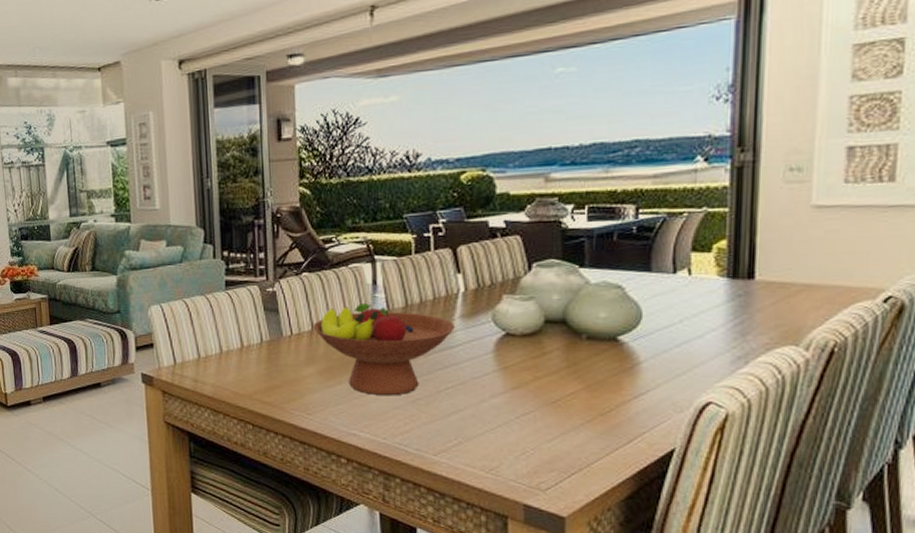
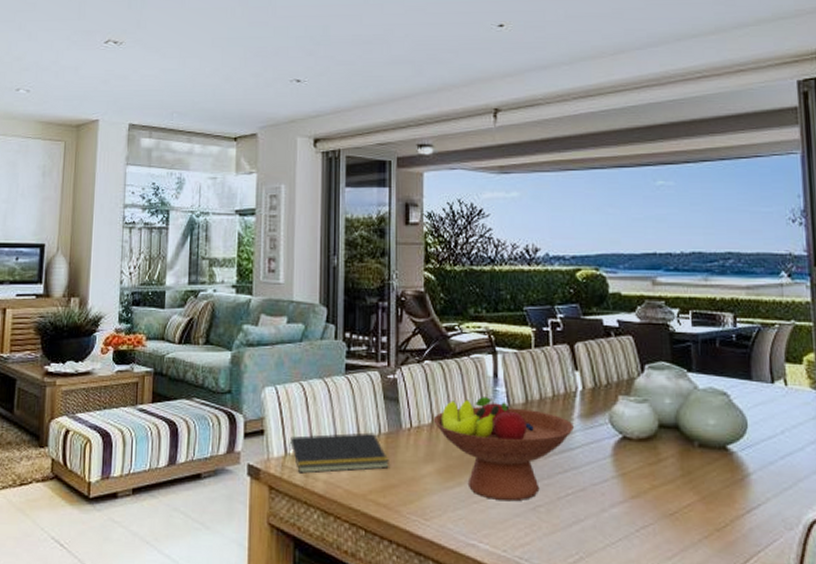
notepad: none [176,341,272,379] -> present [287,432,389,474]

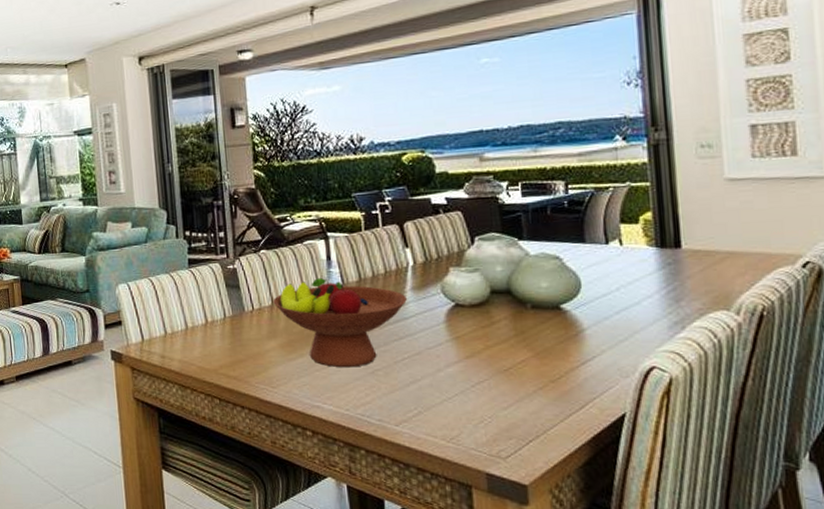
notepad: present [287,432,389,474] -> none [144,316,236,355]

